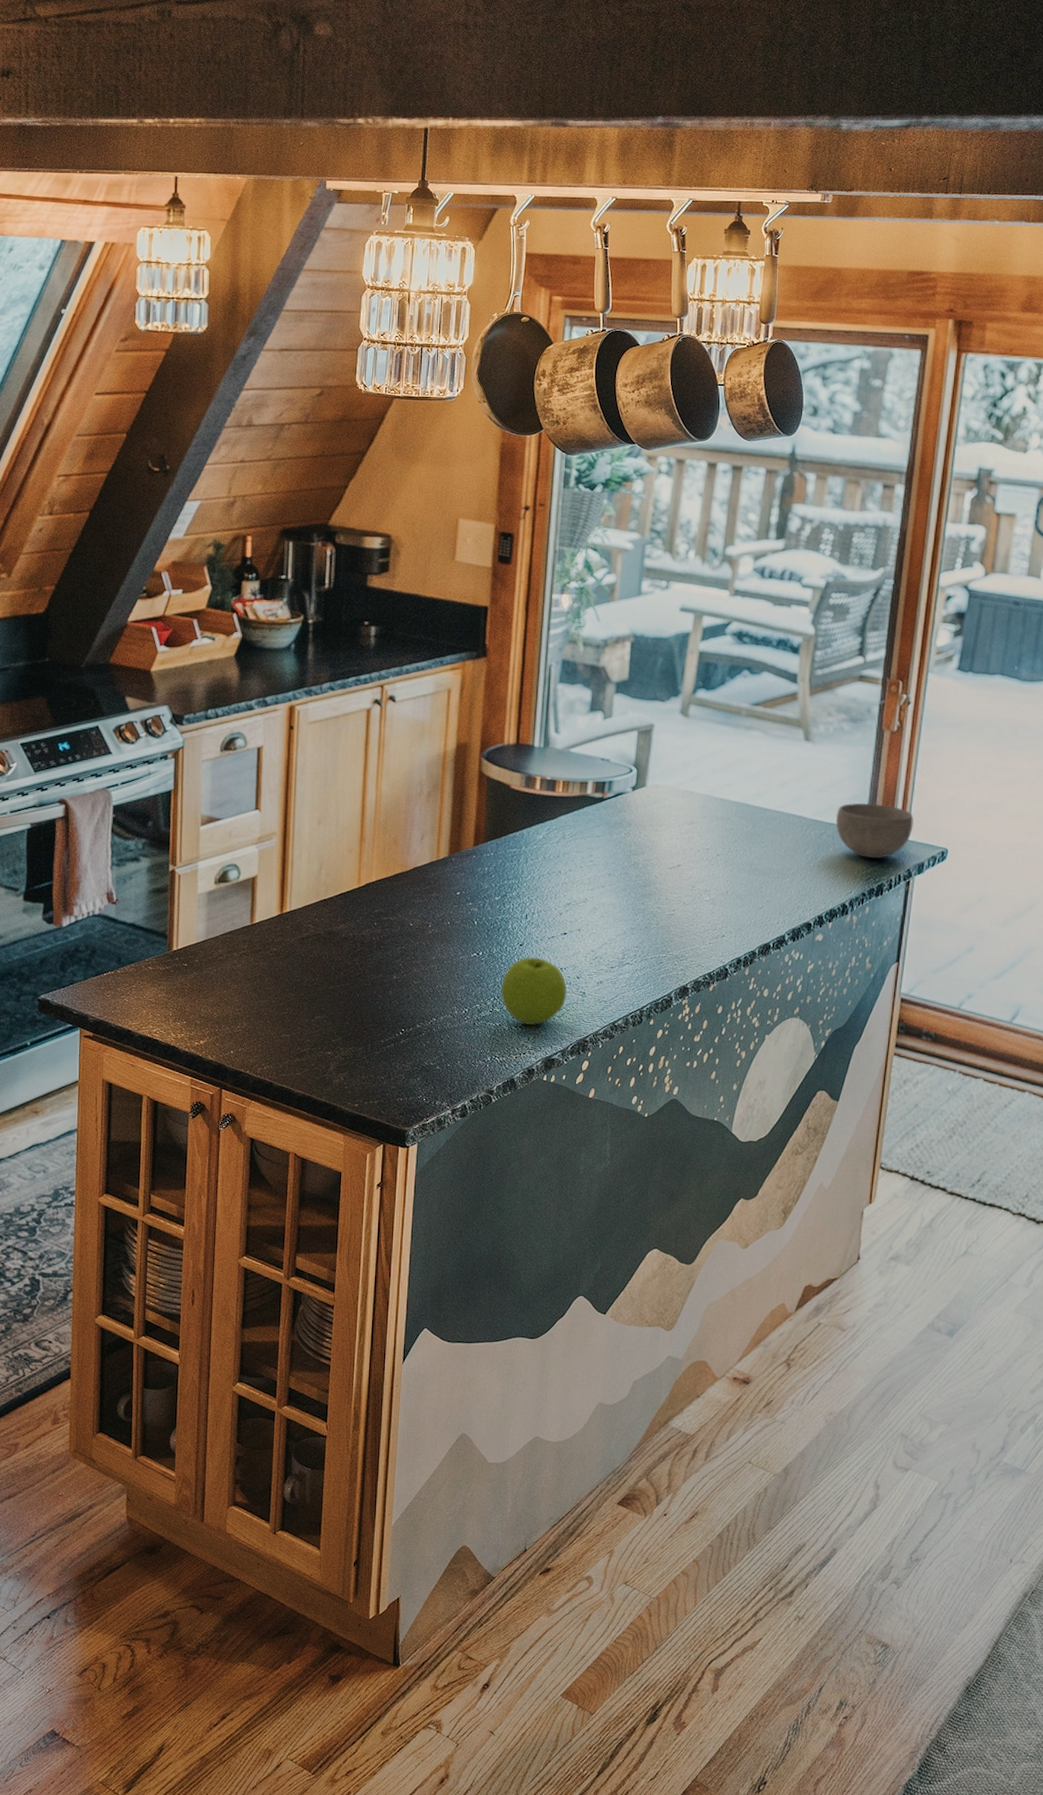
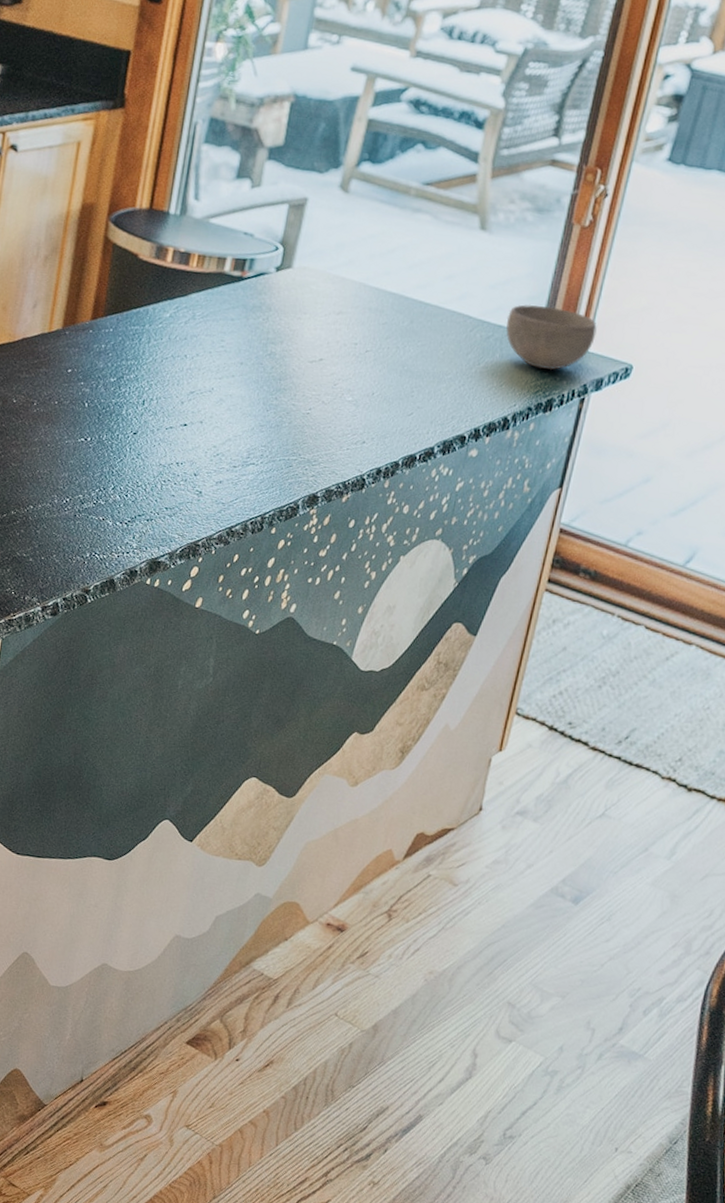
apple: present [500,957,567,1026] -> none [107,447,182,524]

